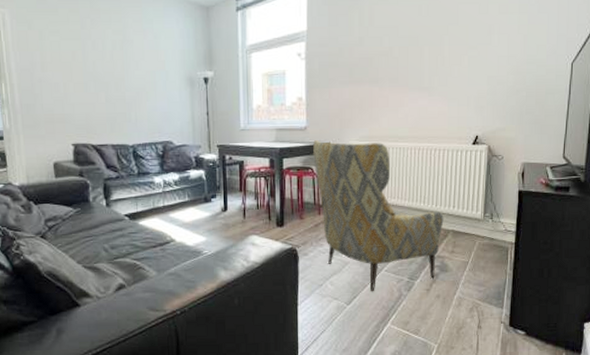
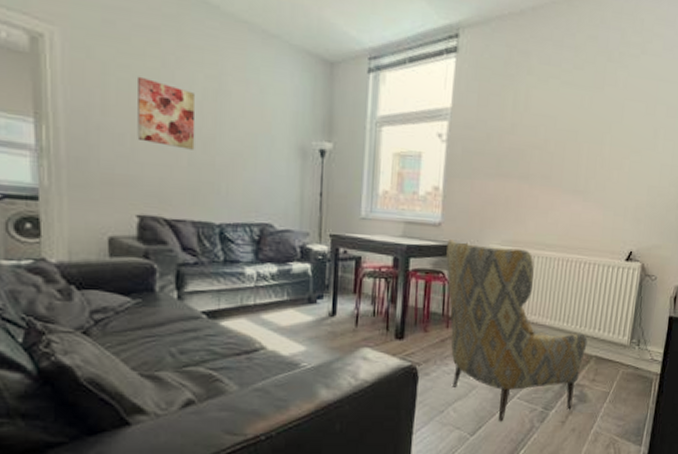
wall art: none [64,38,110,90] -> present [136,76,196,150]

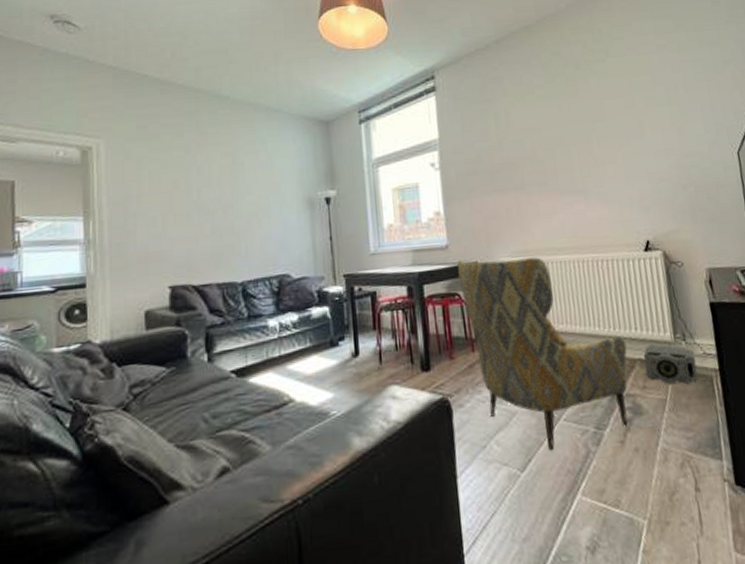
wall art: present [136,76,196,150] -> none [165,165,216,220]
speaker: none [597,345,643,382] -> present [643,344,699,384]

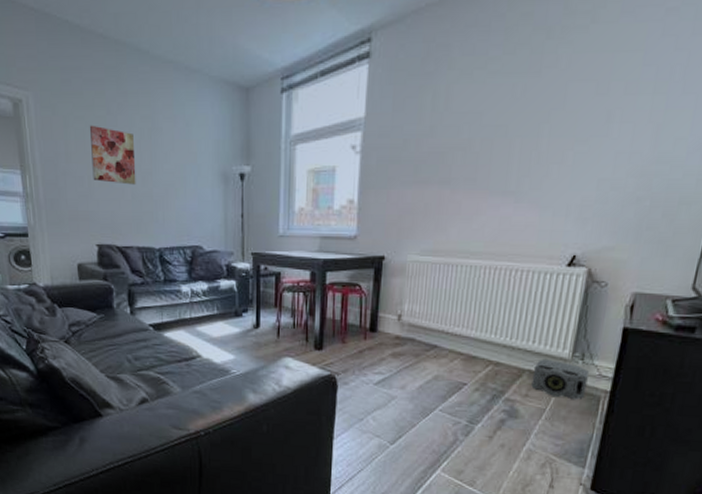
wall art: none [165,165,216,220] -> present [89,125,136,185]
armchair: present [457,257,628,451] -> none [362,252,520,433]

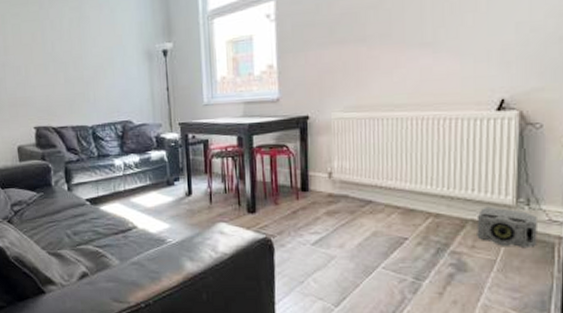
wall art: present [89,125,136,185] -> none [24,19,68,70]

